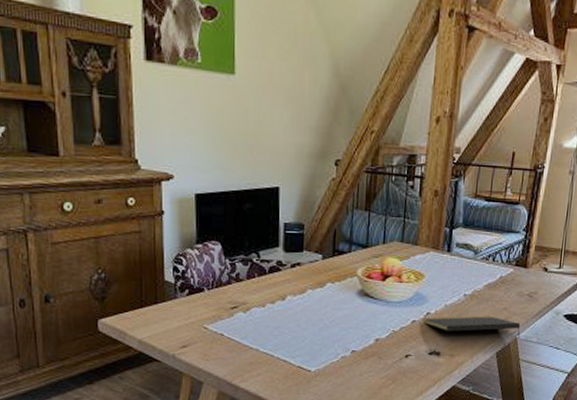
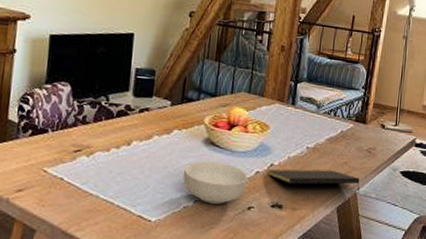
cereal bowl: none [340,312,405,353] -> present [183,161,249,204]

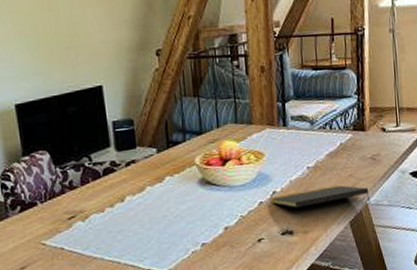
cereal bowl: present [183,161,249,204] -> none [185,200,253,244]

